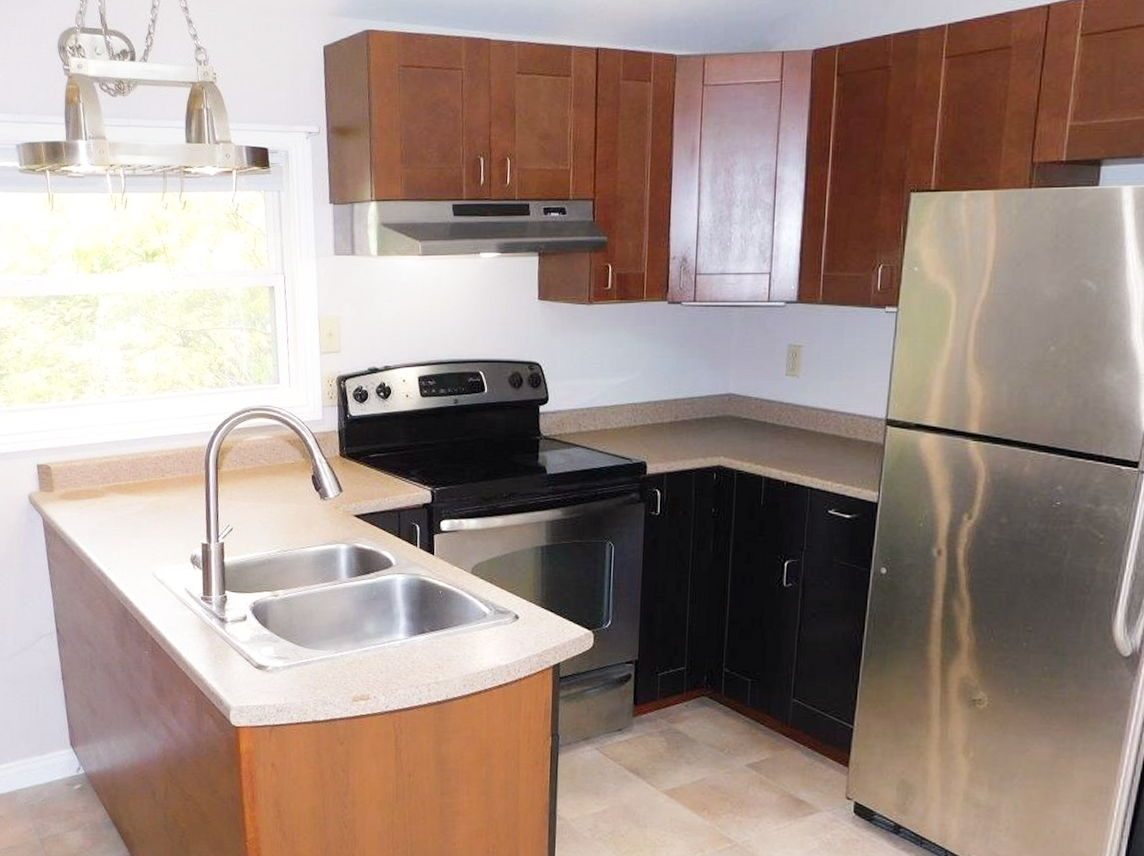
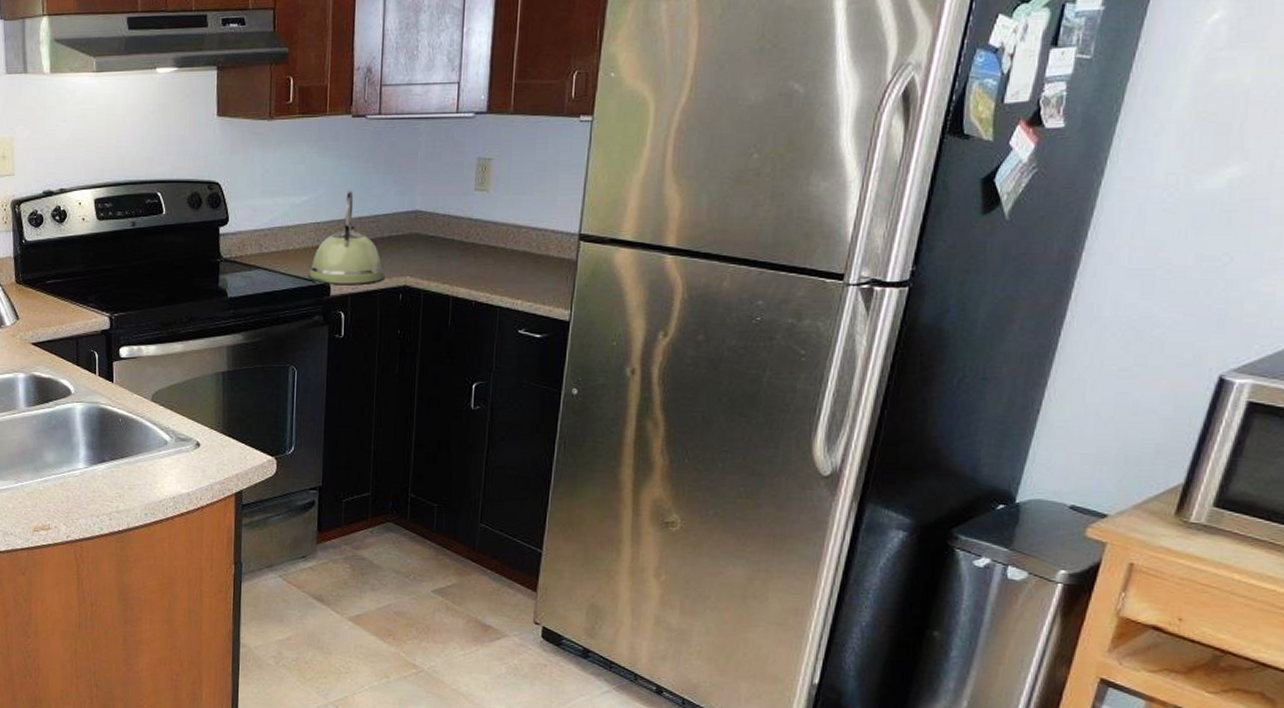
kettle: none [625,373,700,465] -> present [307,190,385,286]

